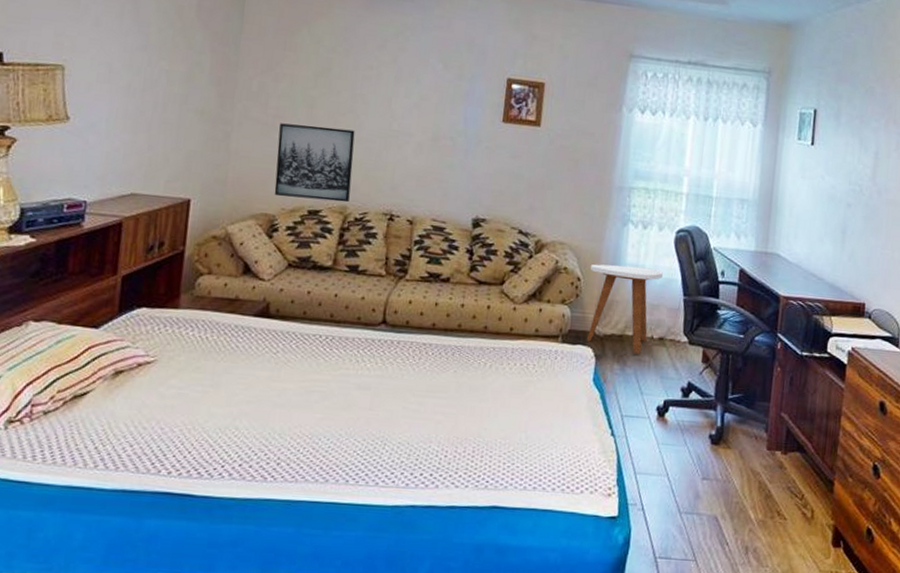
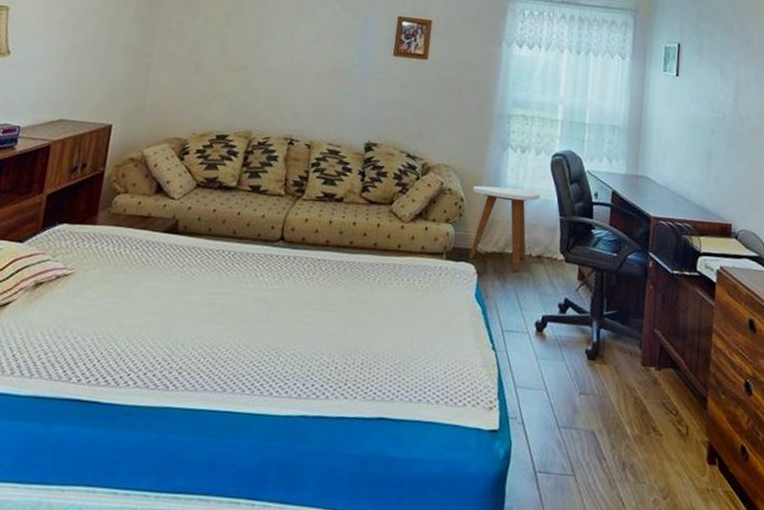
wall art: present [274,123,355,203] -> none [186,56,261,128]

